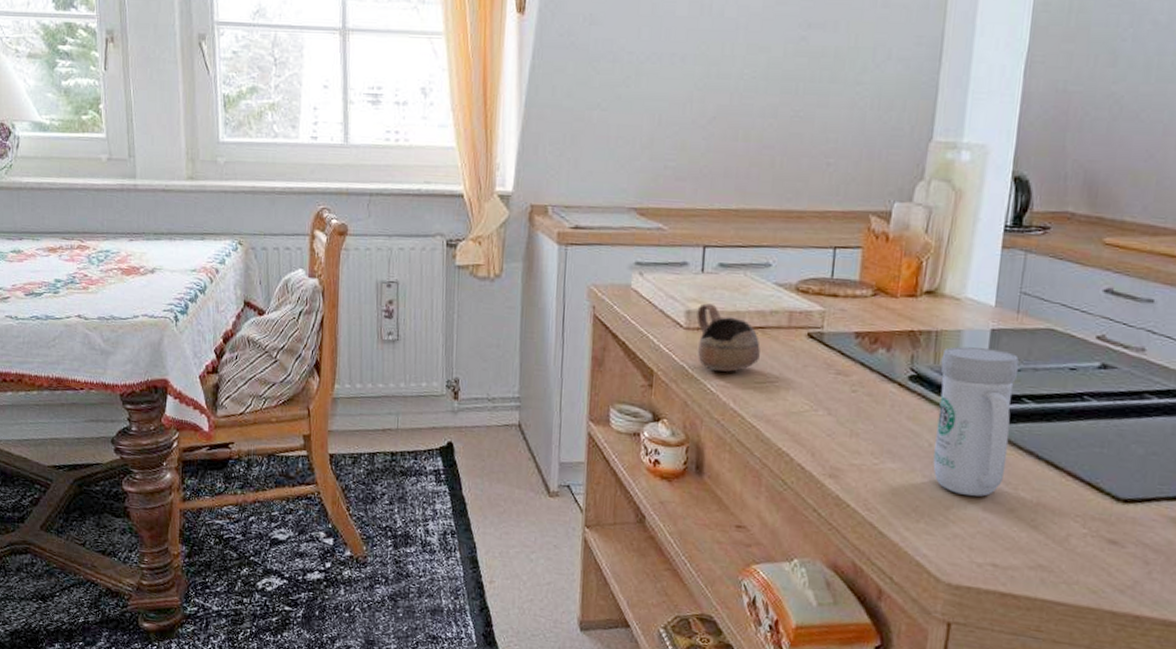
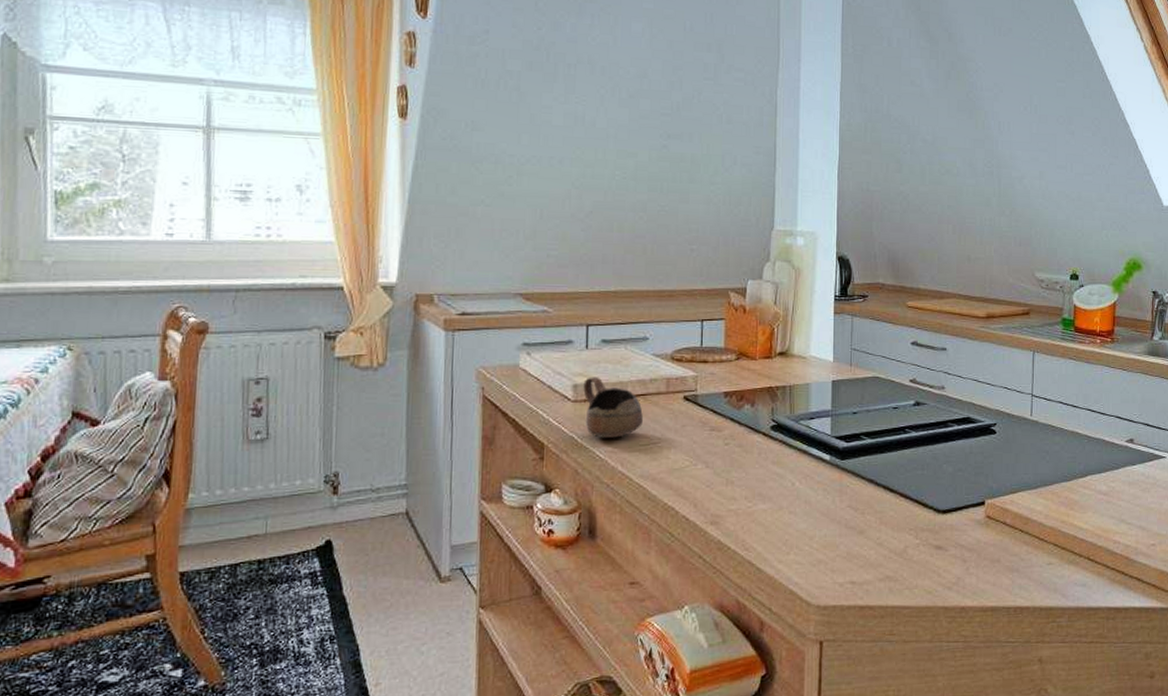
mug: present [933,346,1019,497] -> none [795,397,856,524]

